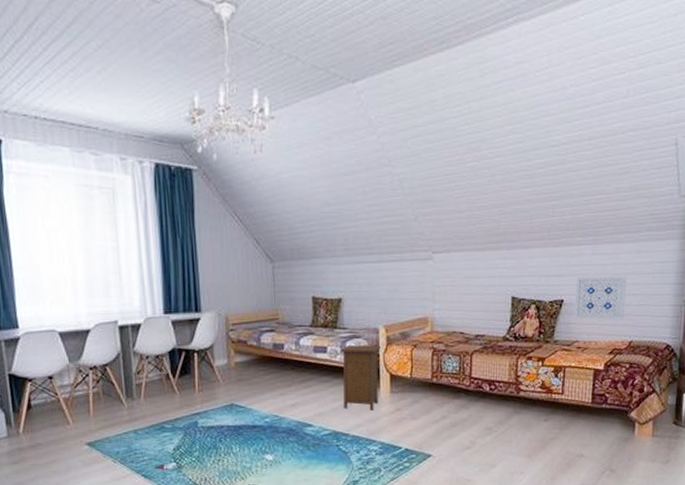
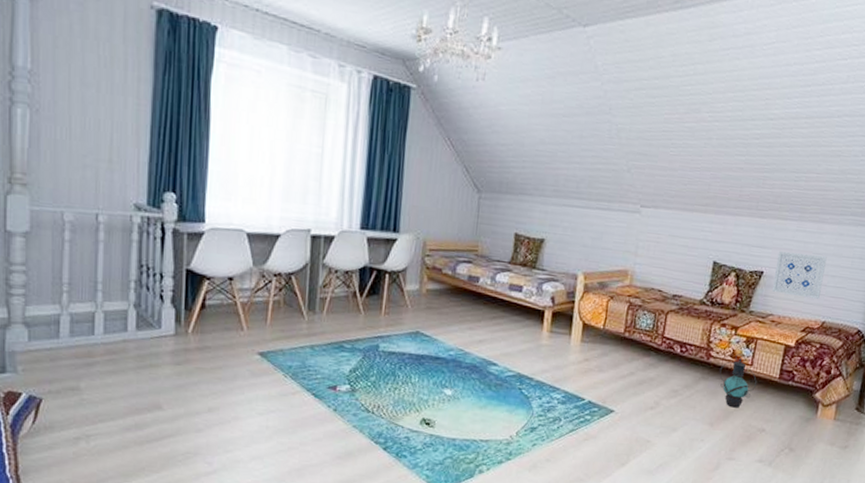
nightstand: present [341,345,381,411] -> none [532,288,578,357]
lantern: none [530,384,569,437] -> present [719,354,757,408]

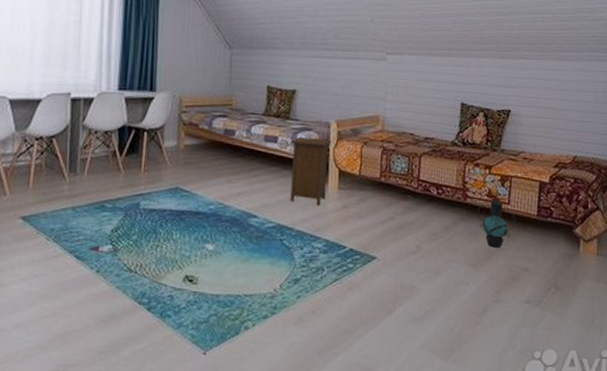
nightstand: none [532,288,578,357] -> present [290,137,331,206]
wall art: present [771,251,827,299] -> none [520,90,571,134]

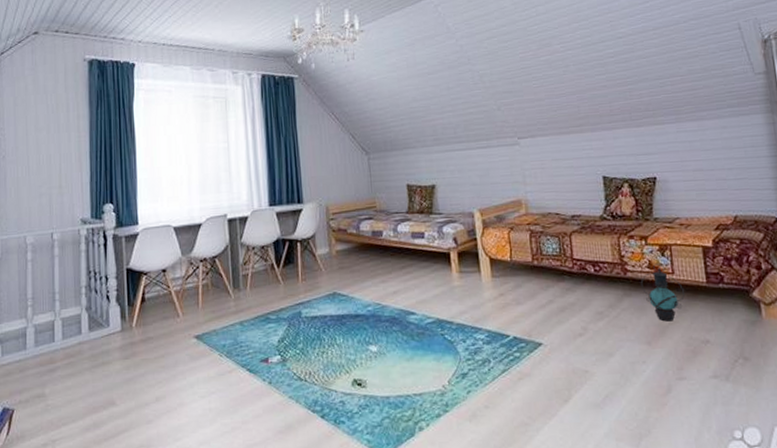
nightstand: present [290,137,331,206] -> none [438,229,480,296]

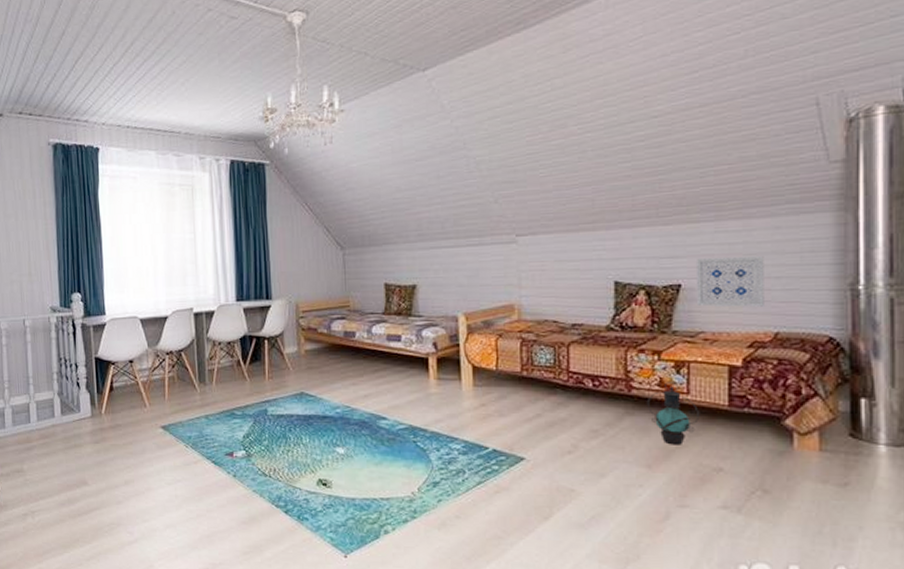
wall art: none [665,152,723,196] -> present [695,256,764,307]

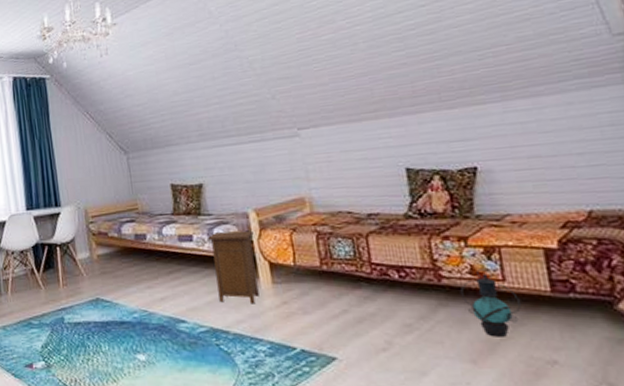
nightstand: none [416,334,461,405] -> present [208,230,259,304]
wall art: present [695,256,764,307] -> none [488,133,571,188]

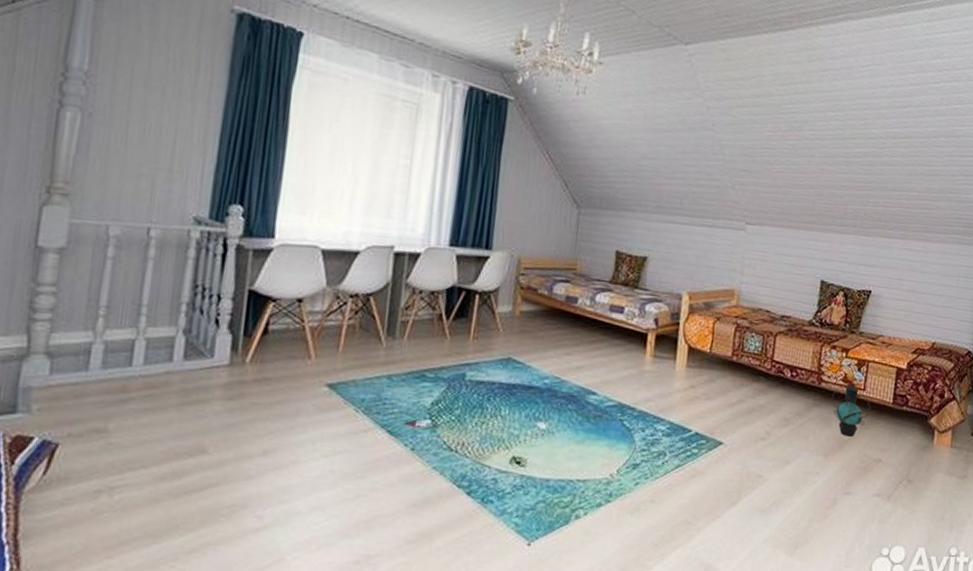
nightstand: present [208,230,259,304] -> none [634,309,682,385]

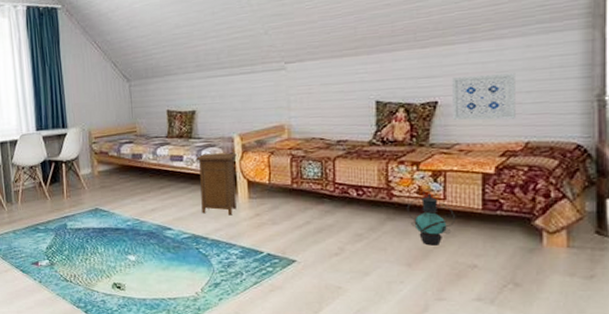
nightstand: none [634,309,682,385] -> present [196,153,237,216]
wall art: none [880,270,933,319] -> present [451,73,515,121]

